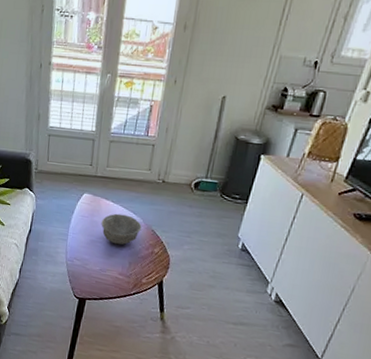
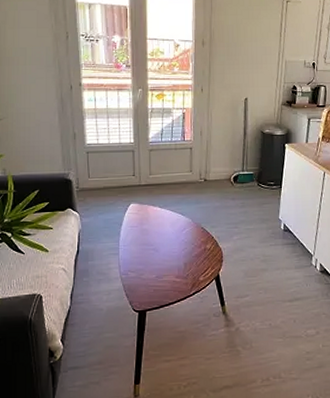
bowl: present [101,213,142,245] -> none [151,217,192,249]

